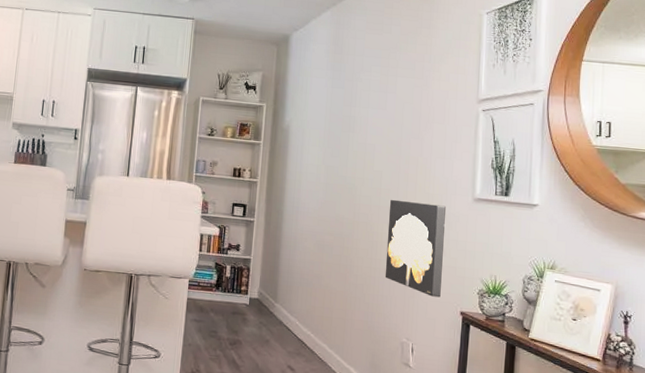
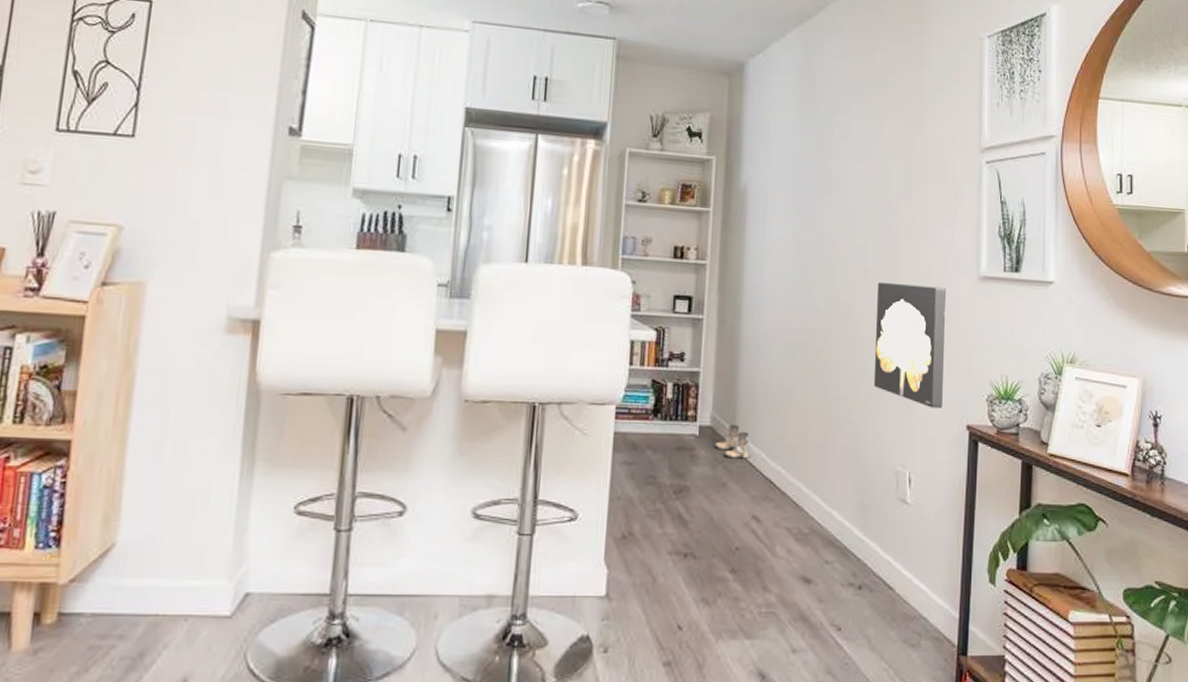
boots: none [260,298,287,324] -> present [714,424,750,459]

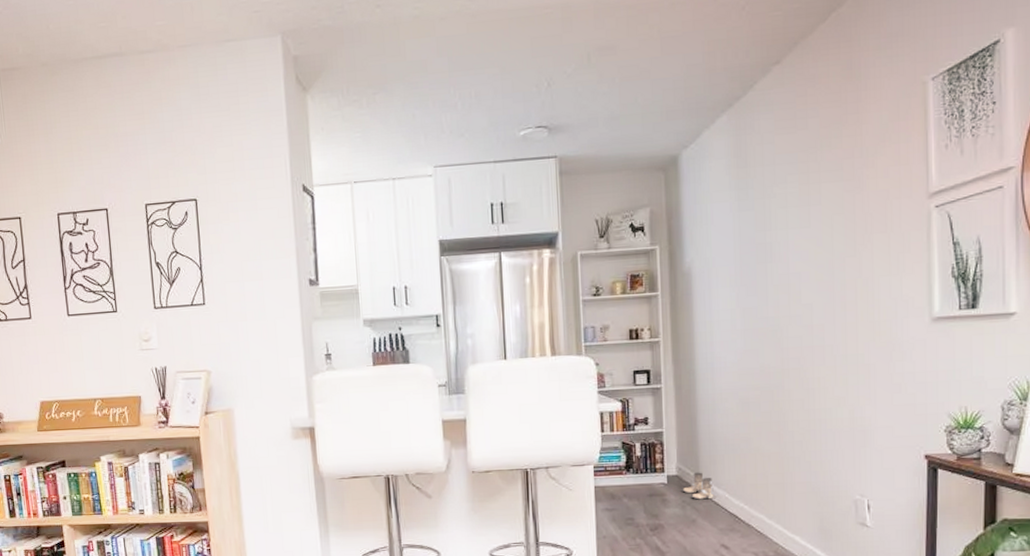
wall art: present [873,281,946,409] -> none [825,332,898,443]

